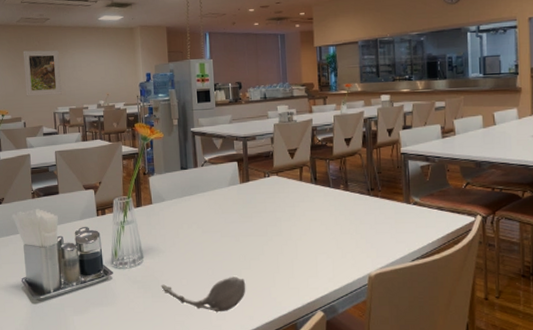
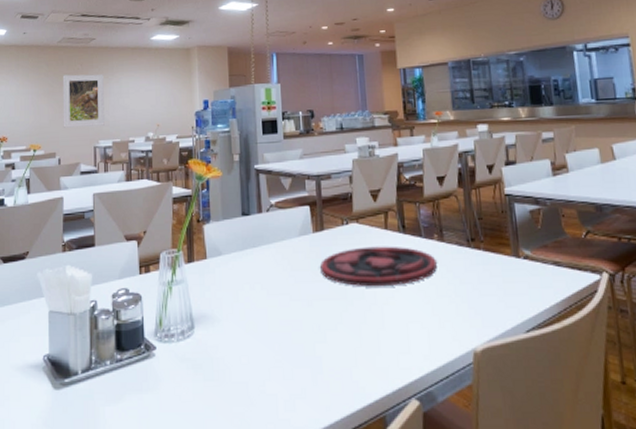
spoon: present [161,277,246,312] -> none [215,353,321,401]
plate: none [246,194,342,227] -> present [320,246,437,287]

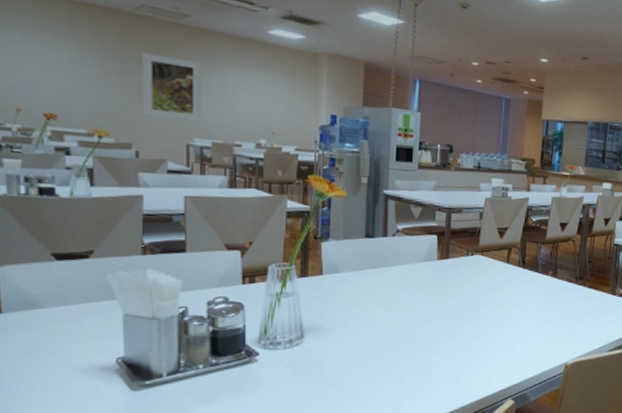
plate: present [320,246,437,287] -> none [441,276,548,311]

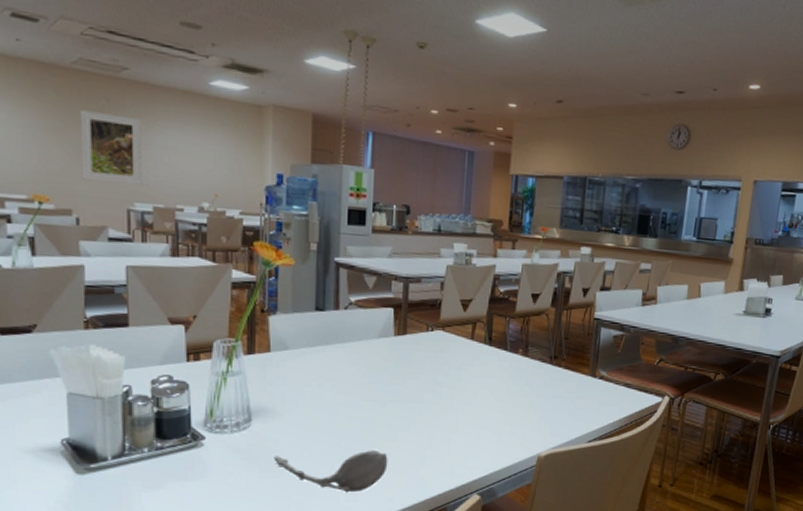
spoon: none [324,362,431,401] -> present [273,450,388,493]

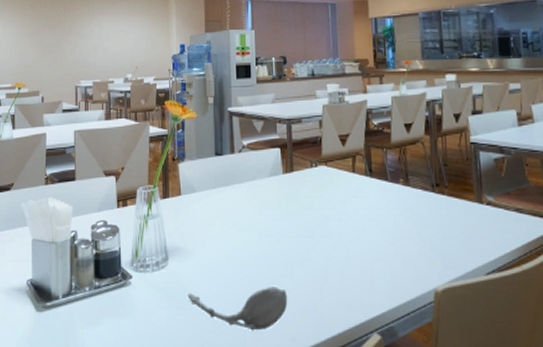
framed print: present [79,110,142,185] -> none [46,16,86,68]

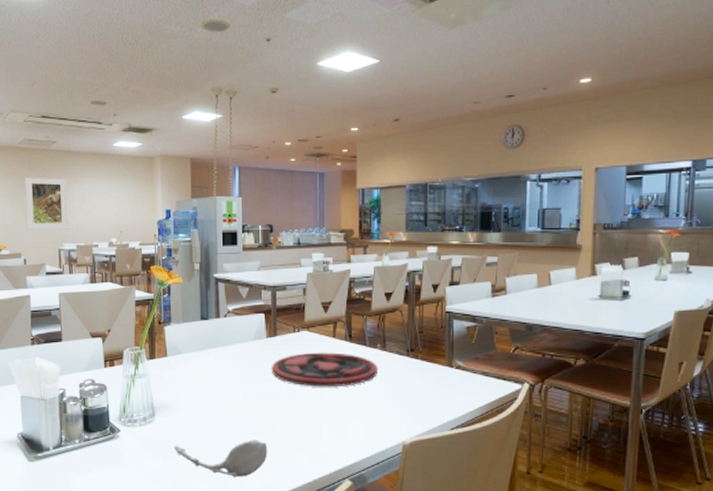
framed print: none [46,16,86,68] -> present [24,177,68,230]
plate: none [289,188,402,227] -> present [272,352,378,387]

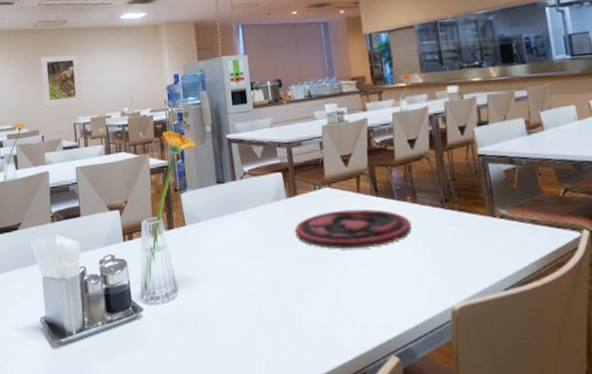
spoon: present [174,440,268,478] -> none [199,313,301,358]

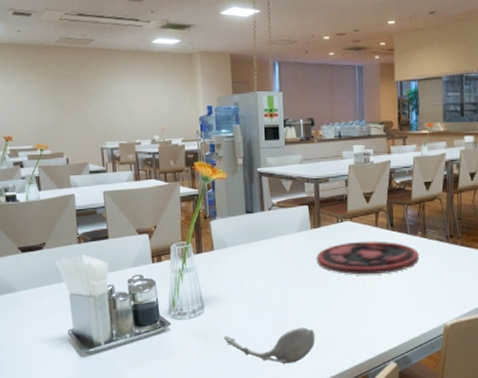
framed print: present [40,54,82,107] -> none [63,76,110,129]
spoon: none [199,313,301,358] -> present [223,327,316,364]

